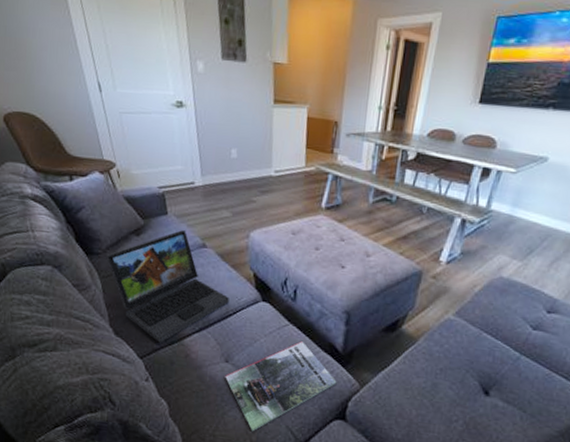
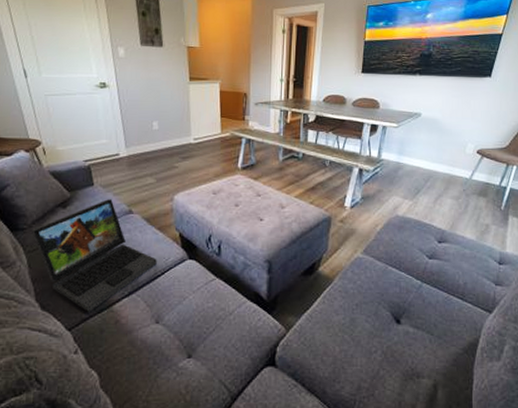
magazine: present [225,341,337,432] -> none [156,294,264,391]

